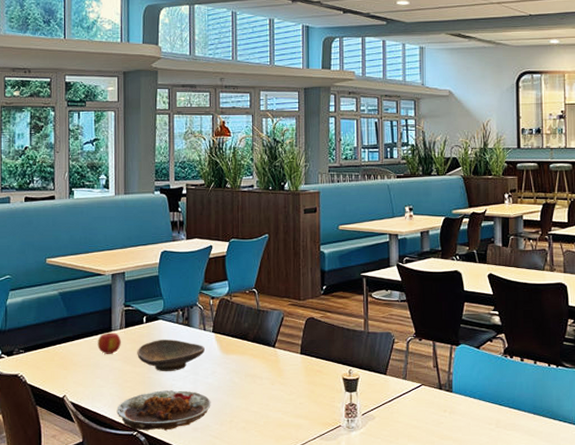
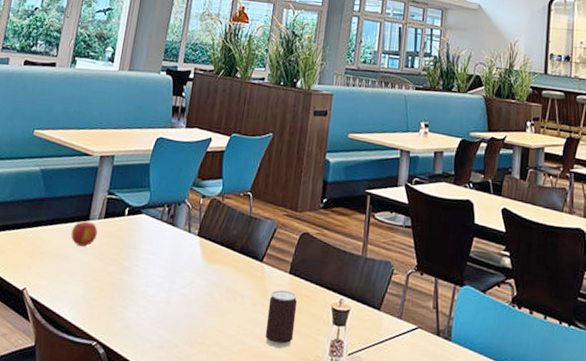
plate: present [116,390,211,431] -> none [78,296,184,345]
decorative bowl: present [137,339,205,372] -> none [111,236,186,276]
beverage can: none [285,369,312,416] -> present [265,290,298,348]

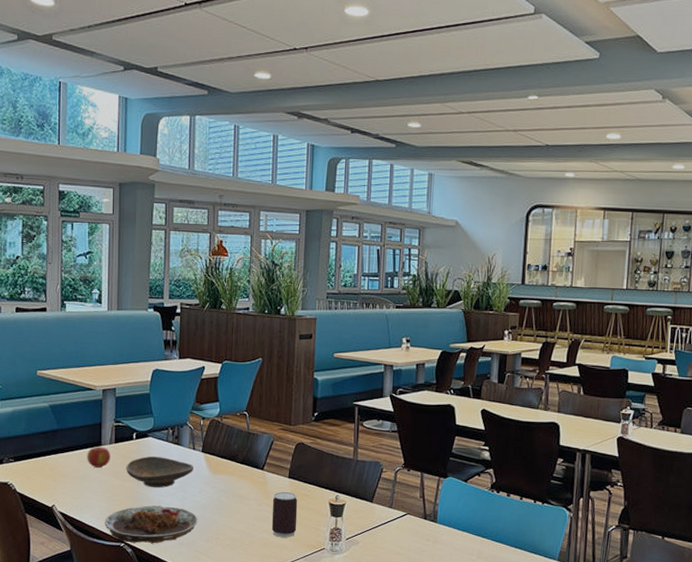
plate: none [78,296,184,345] -> present [104,505,198,544]
decorative bowl: none [111,236,186,276] -> present [126,455,193,488]

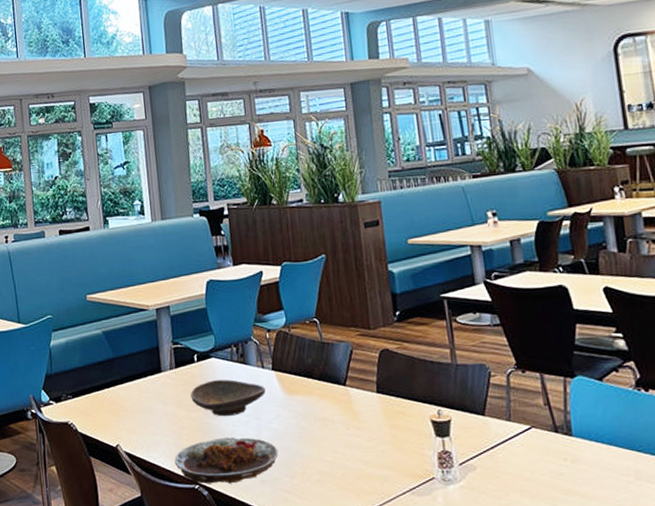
apple: present [87,447,110,468] -> none [147,374,173,398]
beverage can: present [271,492,298,538] -> none [361,410,397,467]

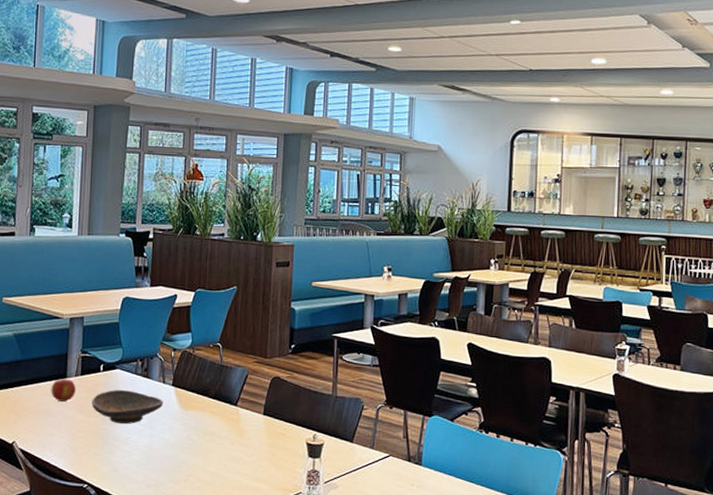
apple: none [147,374,173,398] -> present [51,379,76,402]
plate: present [174,437,279,484] -> none [67,443,167,485]

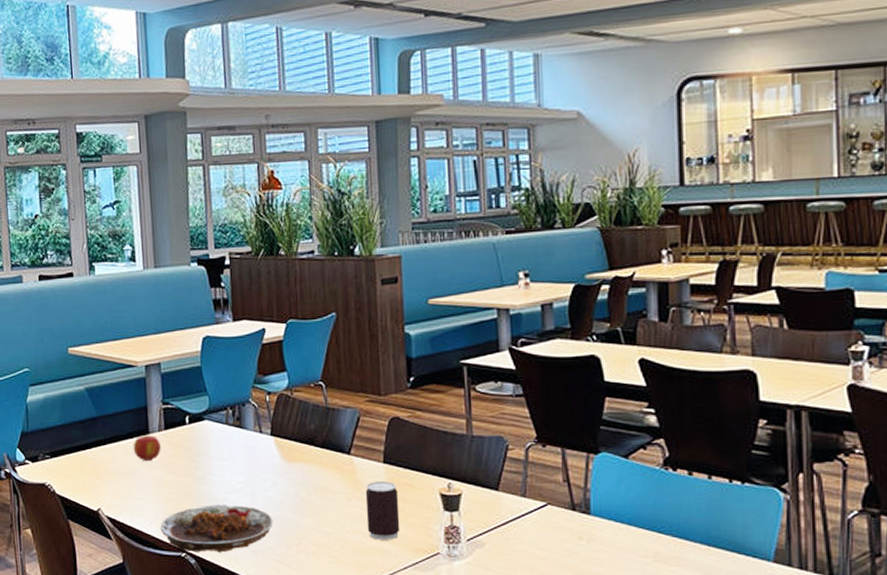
plate: none [67,443,167,485] -> present [160,505,273,553]
decorative bowl: present [92,389,163,424] -> none [180,443,262,483]
beverage can: none [244,430,273,480] -> present [365,482,400,540]

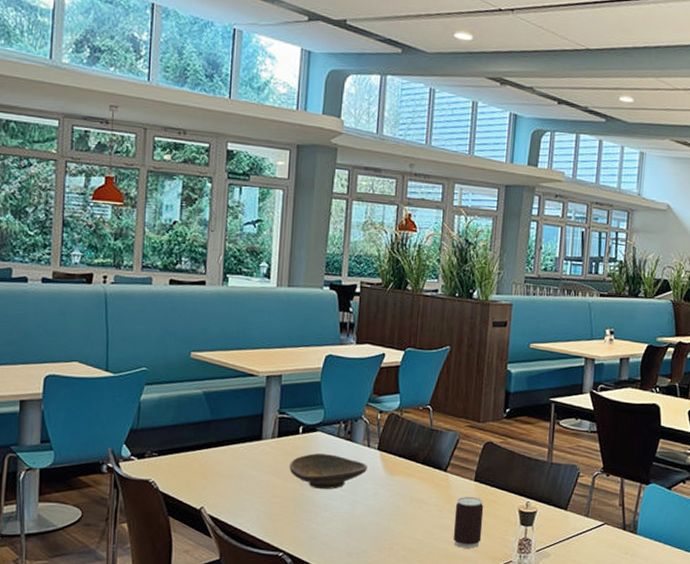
apple: present [133,435,161,461] -> none [244,441,272,465]
plate: present [160,505,273,553] -> none [261,509,370,554]
decorative bowl: none [180,443,262,483] -> present [289,452,367,490]

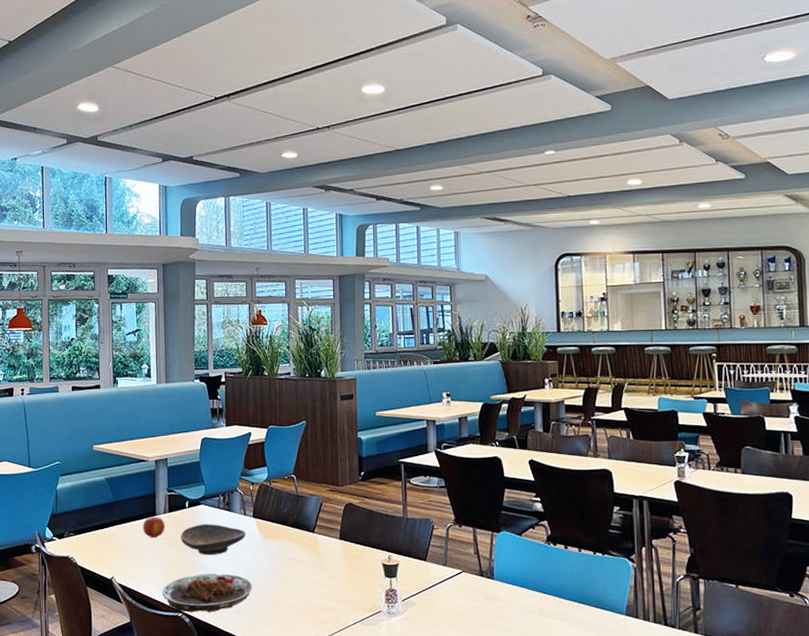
apple: none [244,441,272,465] -> present [142,517,165,538]
plate: none [261,509,370,554] -> present [162,573,253,613]
beverage can: present [453,497,484,548] -> none [325,554,352,601]

